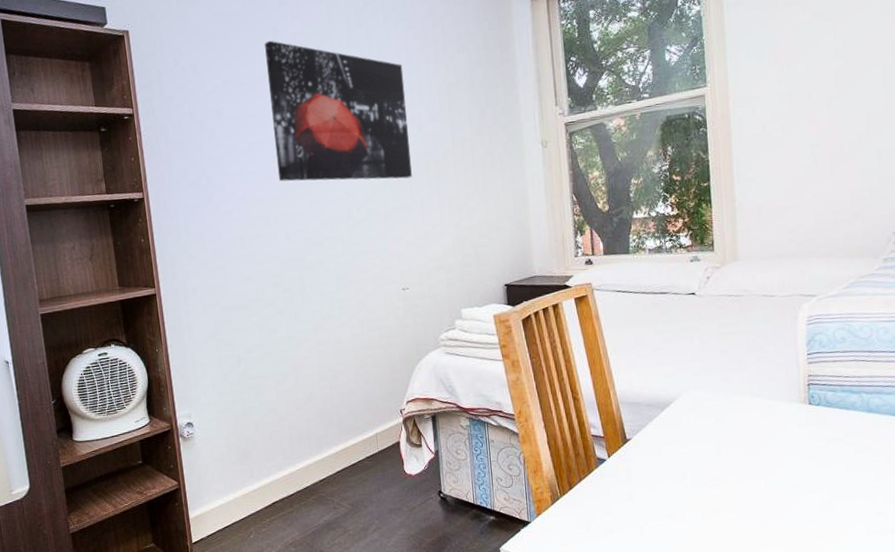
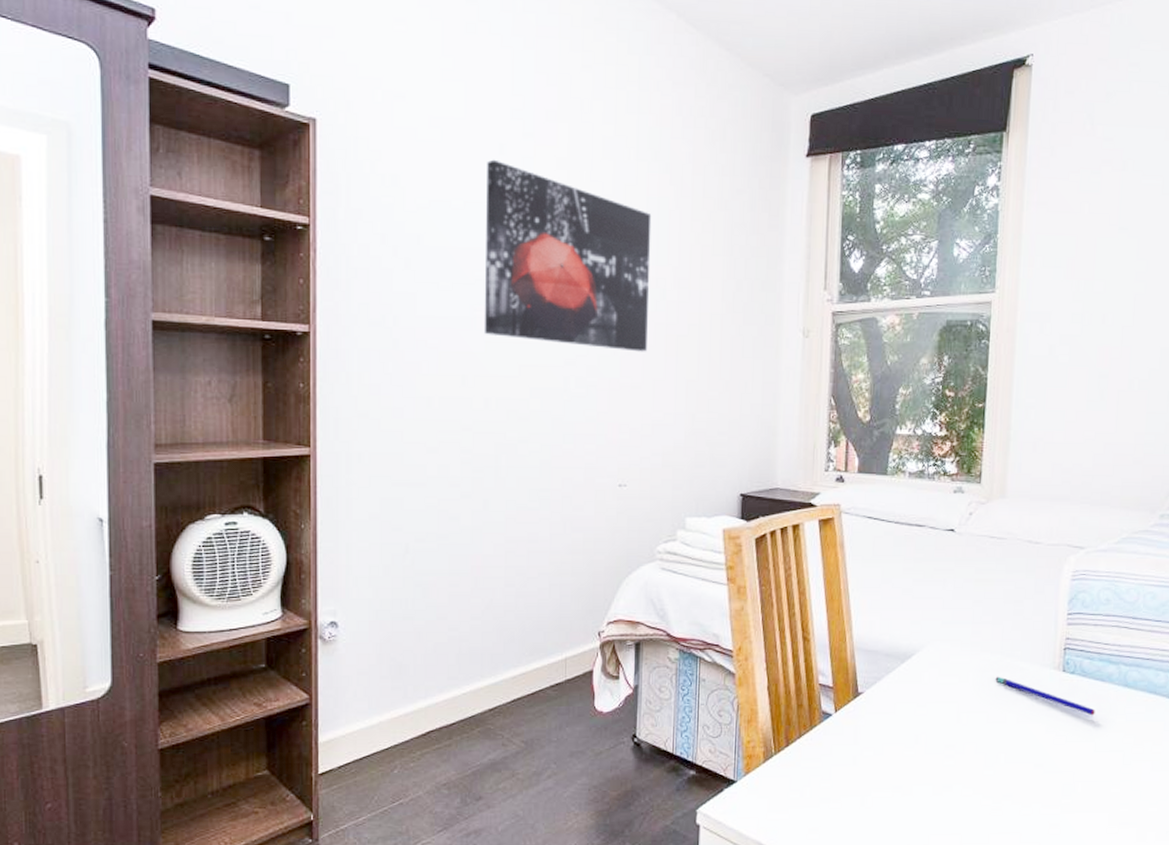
pen: none [748,414,844,441] -> present [995,676,1095,716]

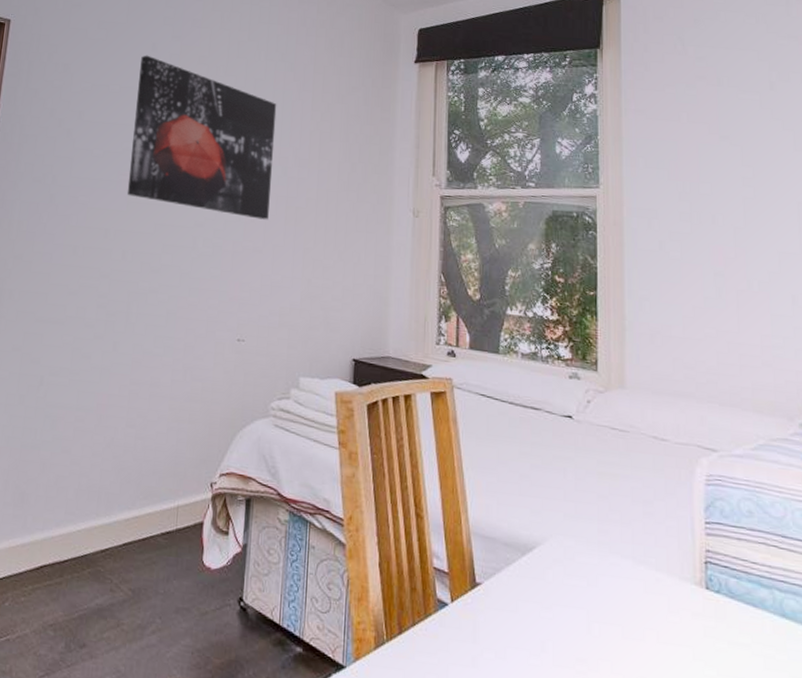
pen: present [995,676,1095,716] -> none [628,584,750,648]

